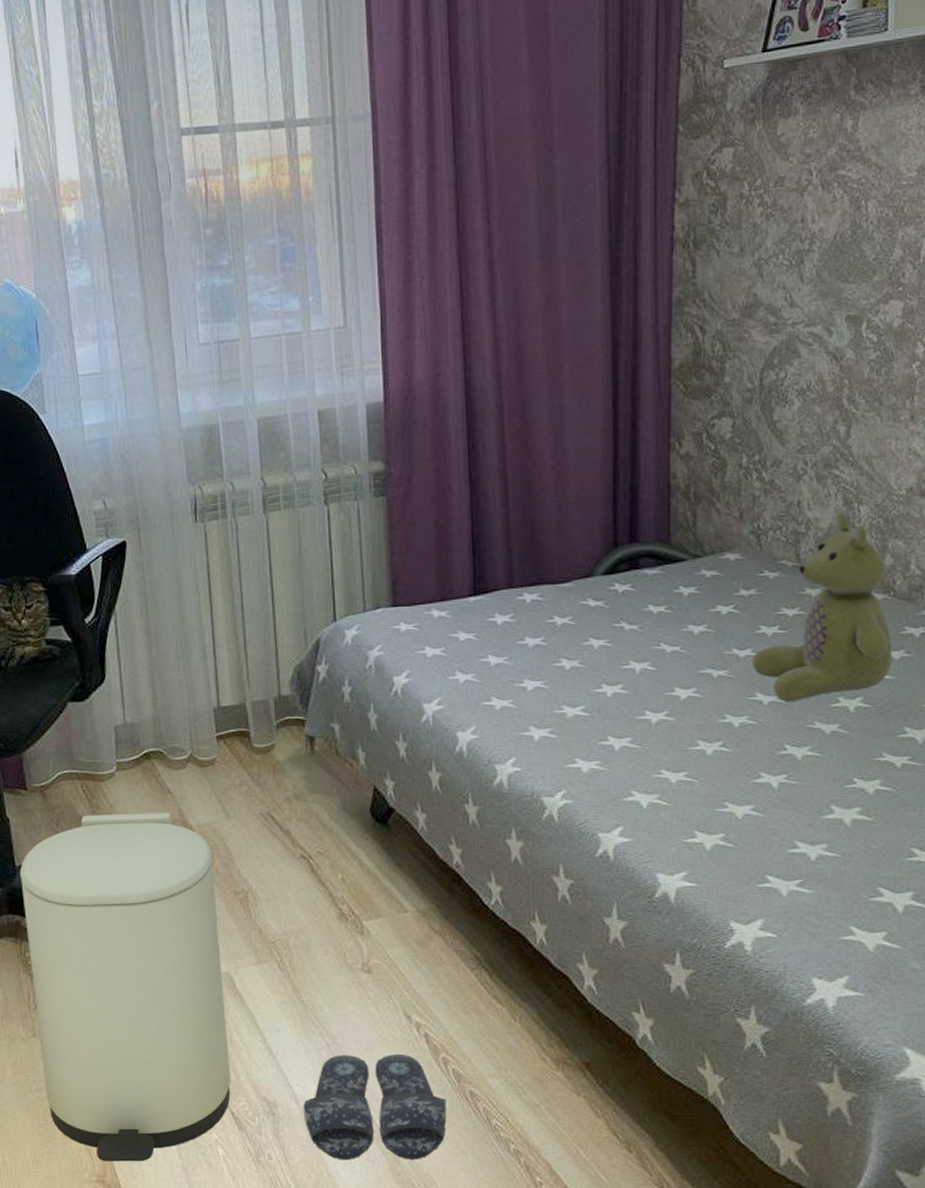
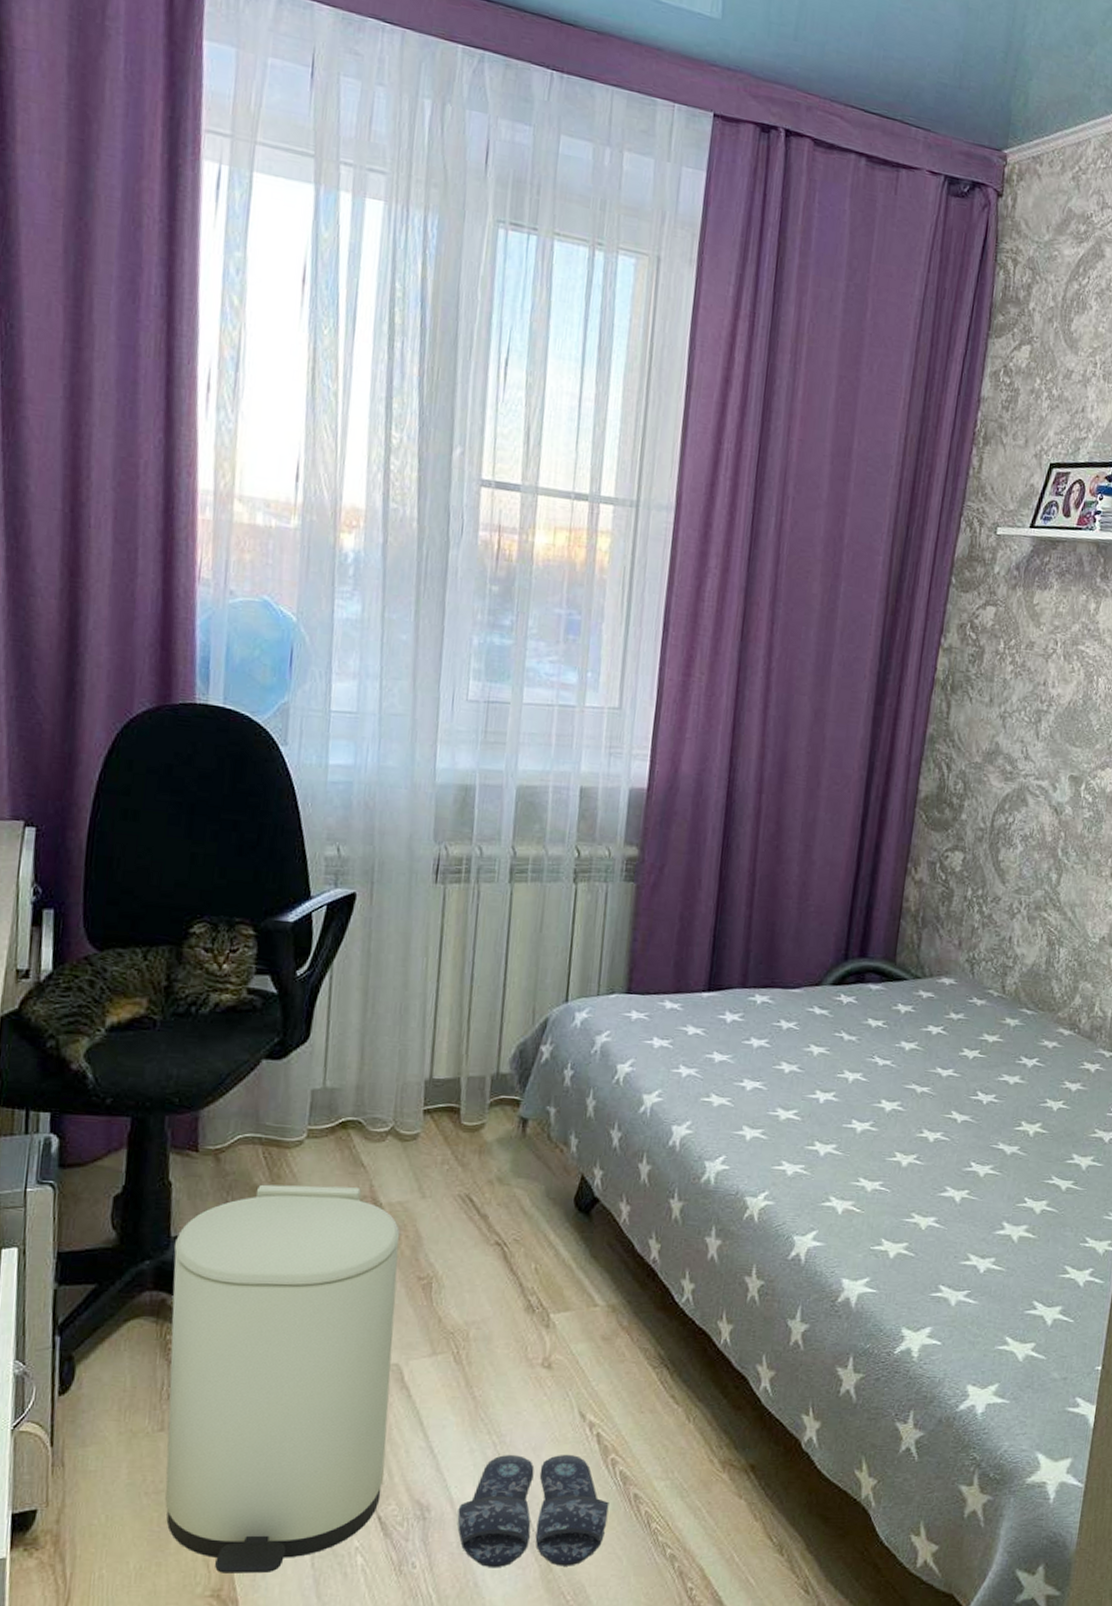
stuffed bear: present [751,511,893,701] -> none [951,951,1075,1122]

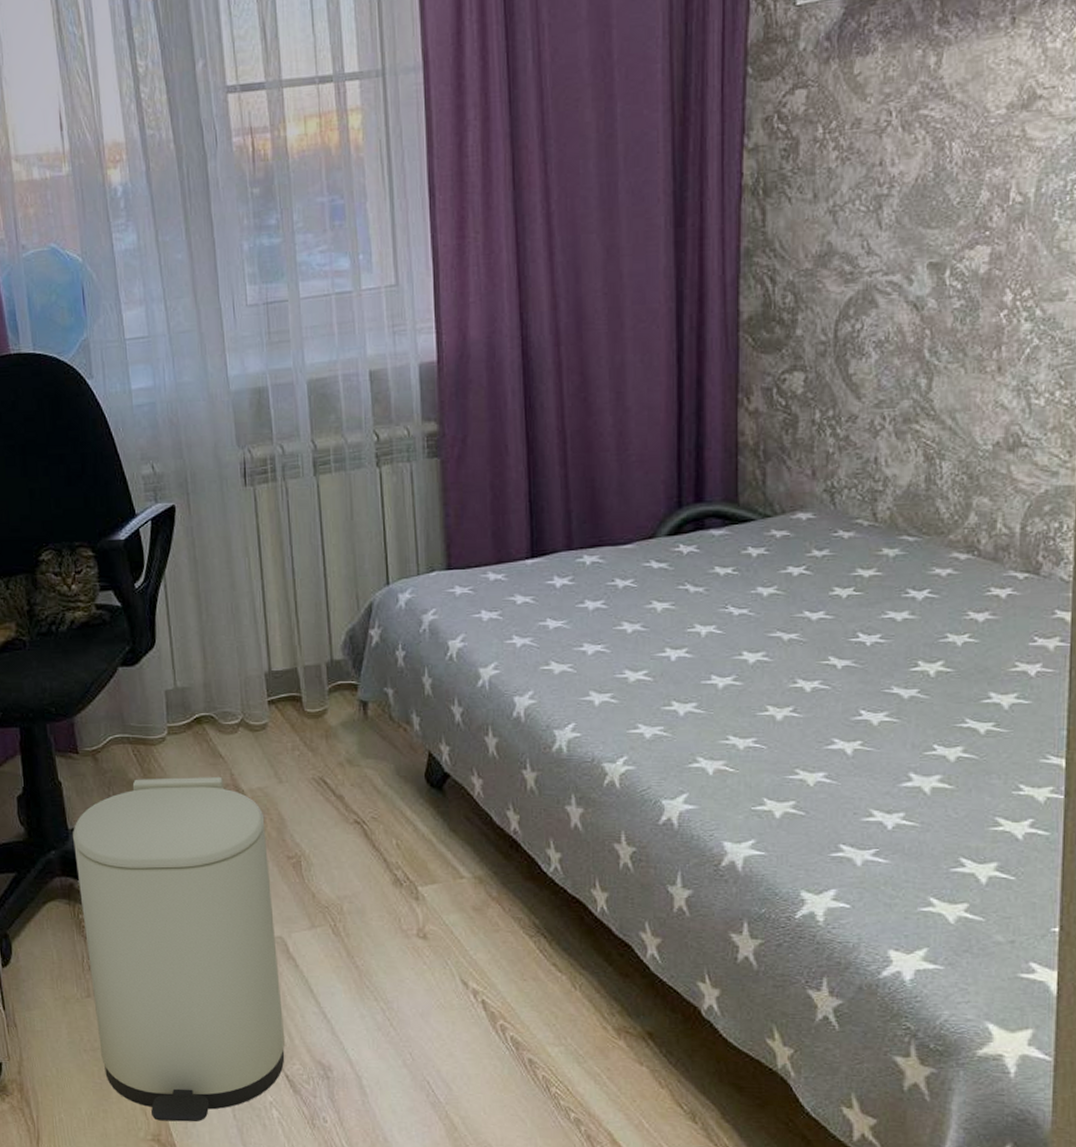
slippers: present [457,1454,609,1568] -> none [358,1020,505,1126]

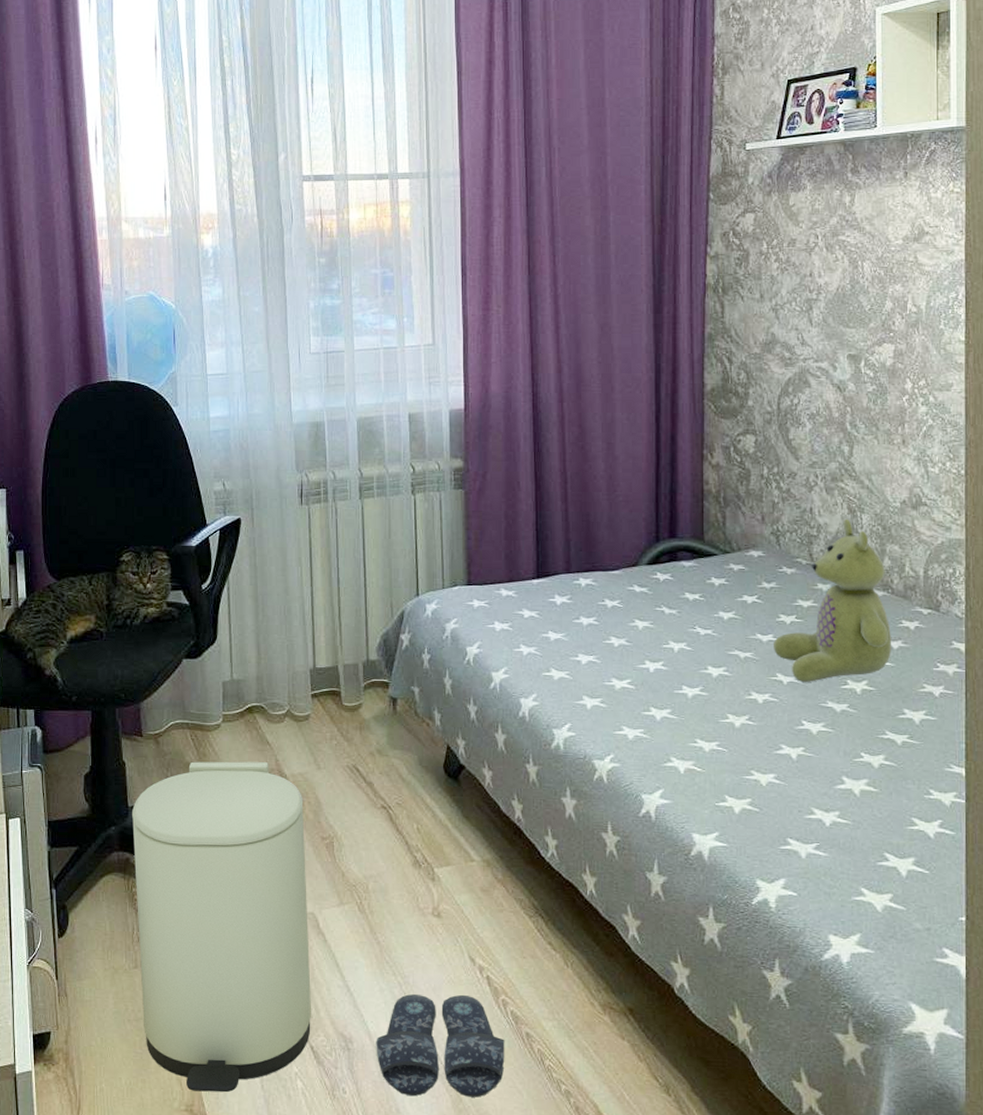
slippers: none [358,1020,505,1126] -> present [376,994,505,1098]
stuffed bear: none [824,468,977,665] -> present [772,518,892,682]

